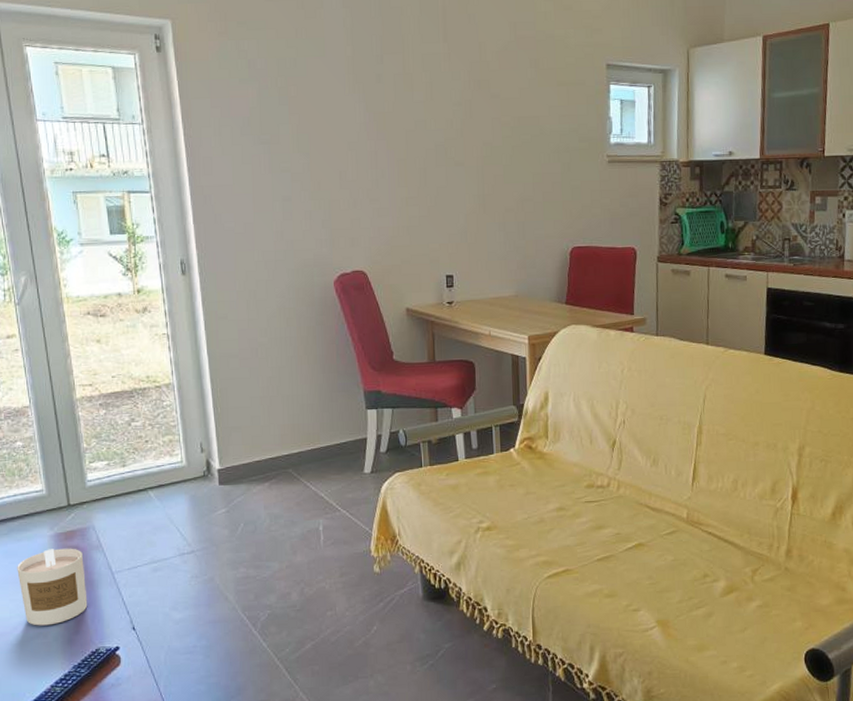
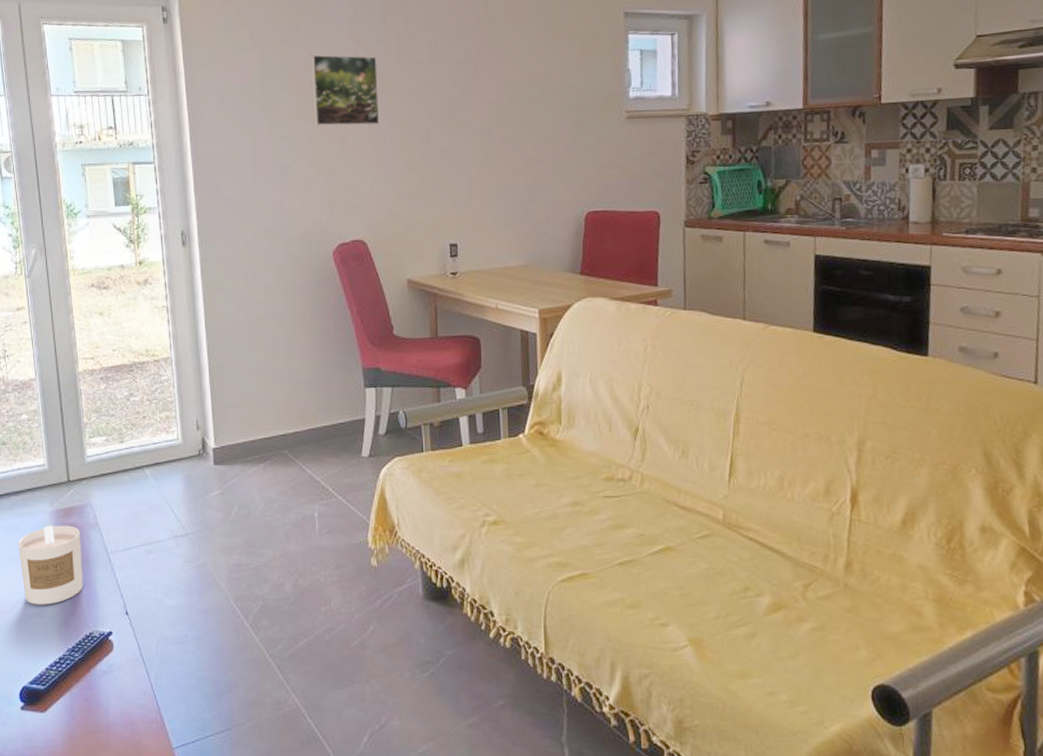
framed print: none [308,90,379,162] -> present [310,54,380,127]

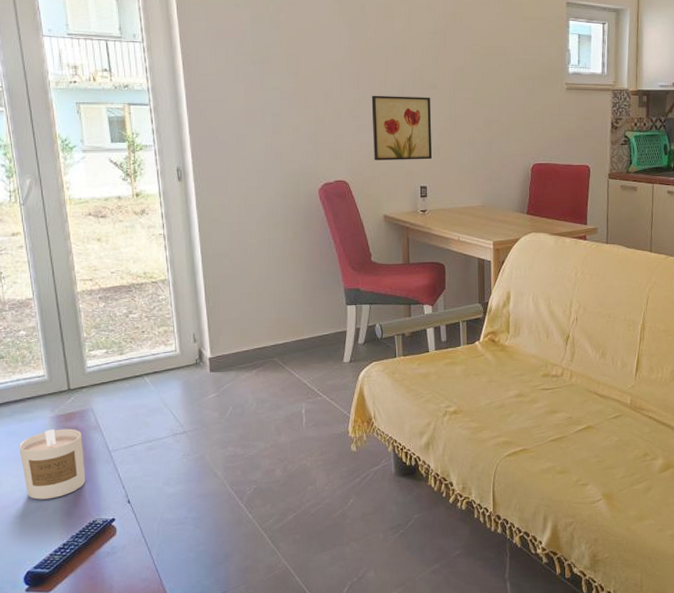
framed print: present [310,54,380,127] -> none [297,17,361,82]
wall art: none [392,137,464,215] -> present [371,95,433,161]

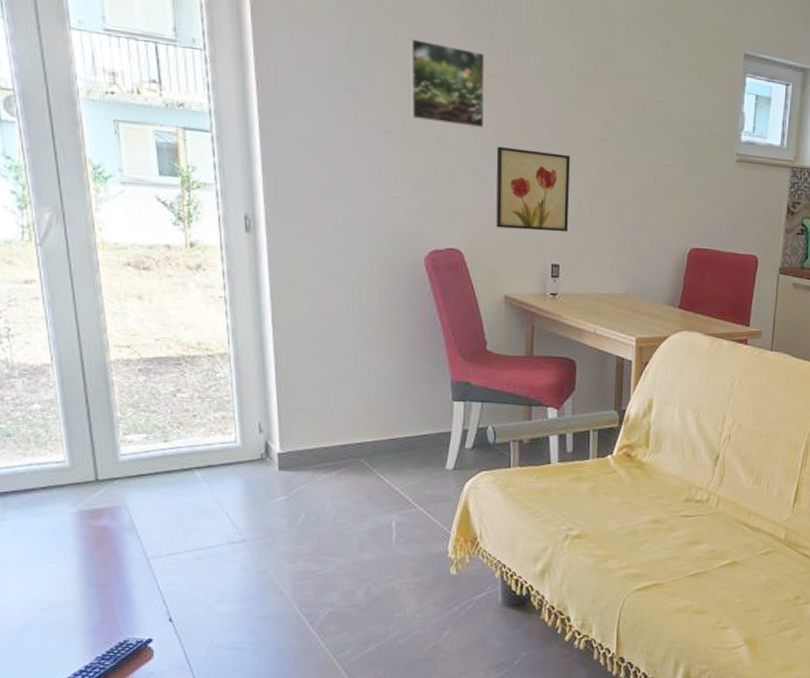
candle: present [19,428,86,500] -> none [30,527,116,612]
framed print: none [297,17,361,82] -> present [407,38,485,129]

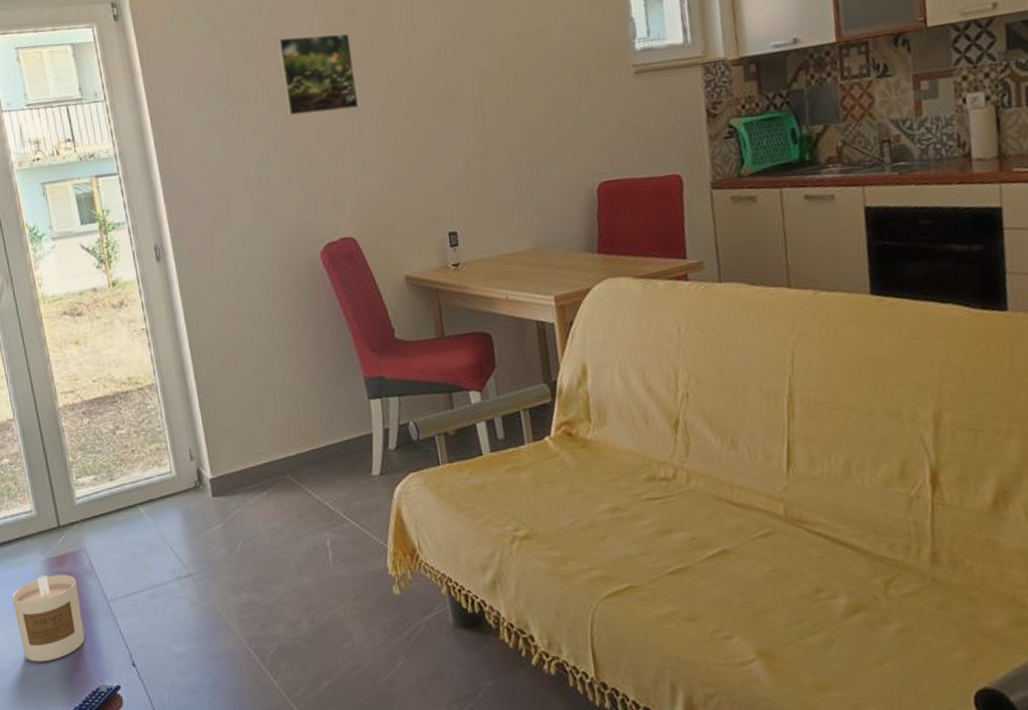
candle: none [30,527,116,612] -> present [12,574,85,662]
wall art: present [496,146,571,233] -> none [374,113,460,207]

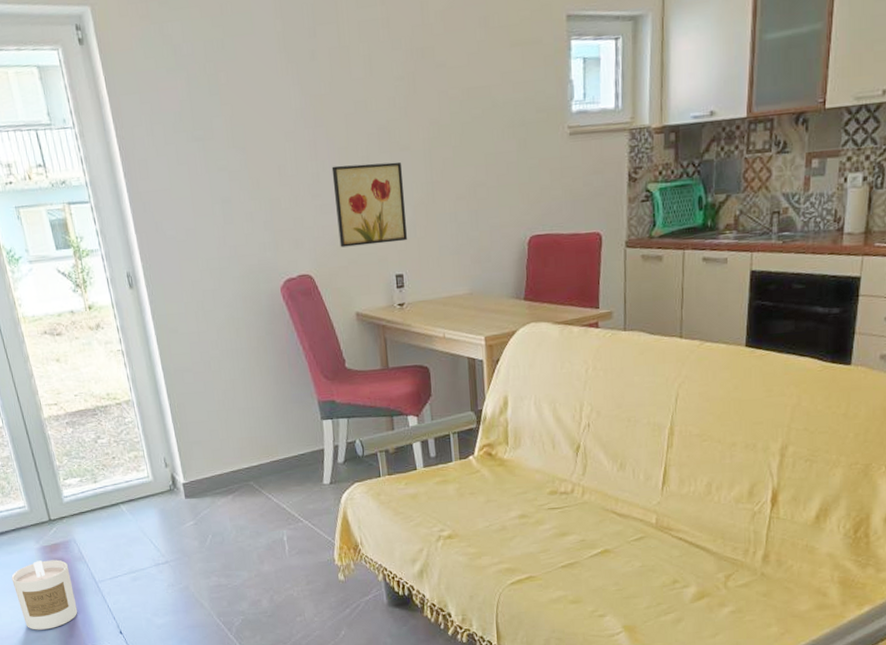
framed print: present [276,32,360,117] -> none [239,74,318,156]
wall art: none [374,113,460,207] -> present [331,161,408,248]

